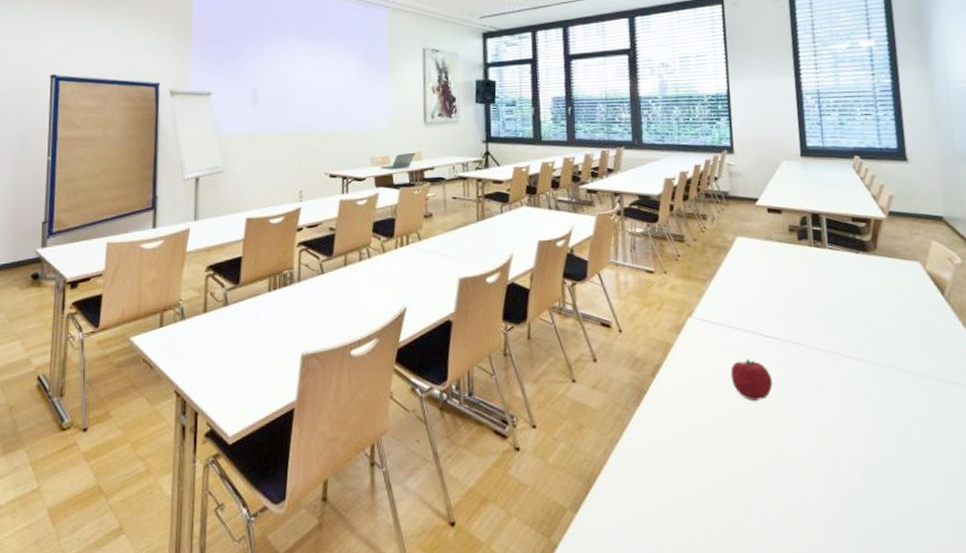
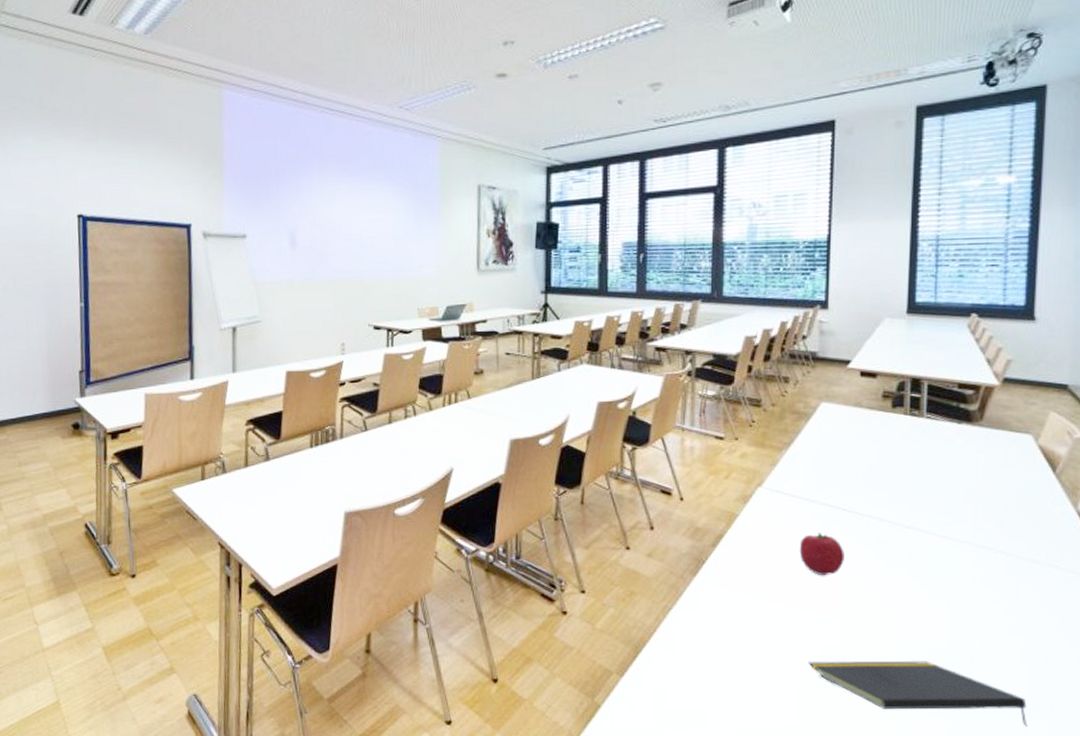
notepad: none [750,481,957,544] -> present [809,660,1027,727]

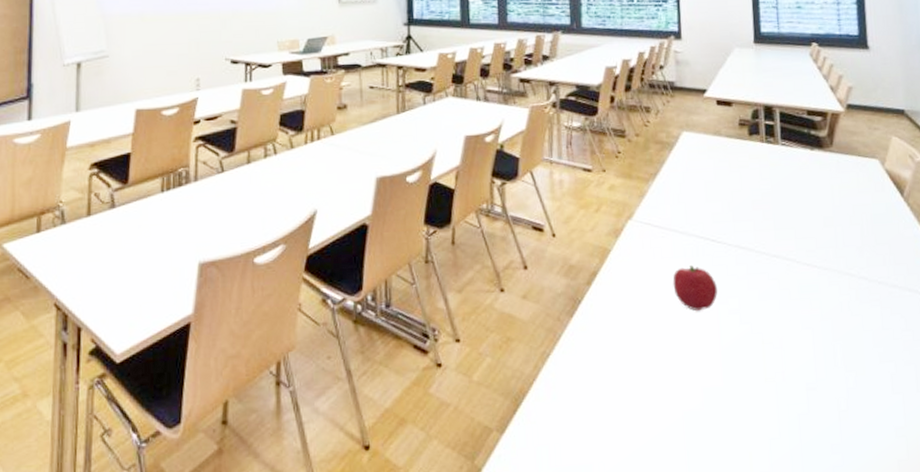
notepad: present [809,660,1027,727] -> none [691,396,908,462]

